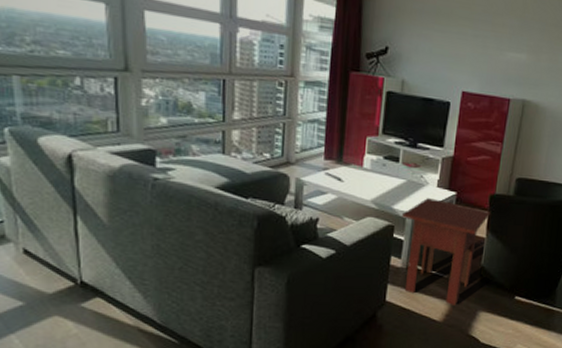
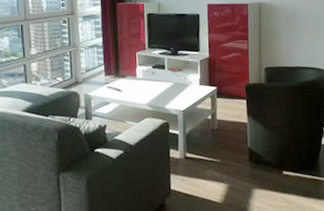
side table: present [402,198,491,305] -> none [174,95,249,187]

